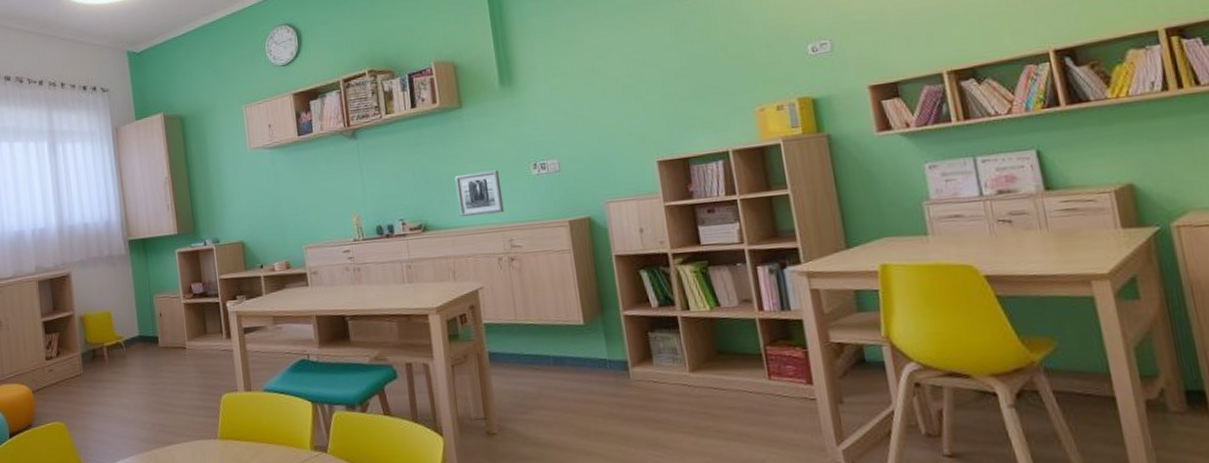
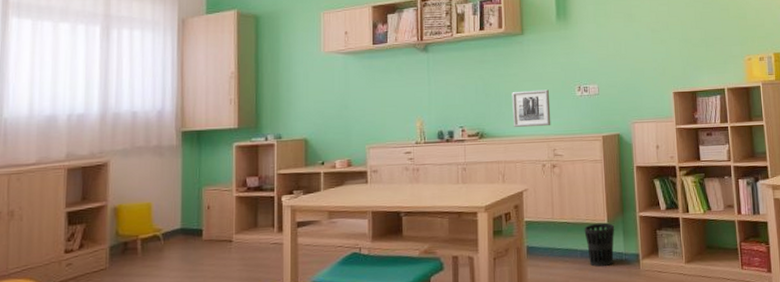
wastebasket: none [555,324,596,377] -> present [584,223,615,268]

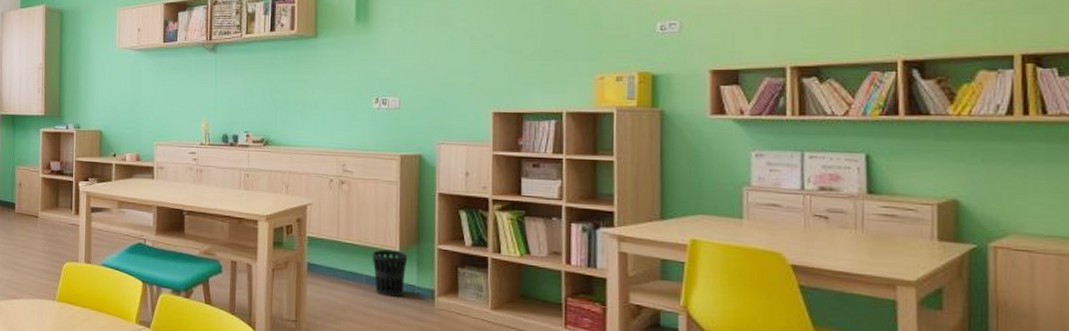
wall art: present [512,89,551,128] -> none [300,98,343,139]

